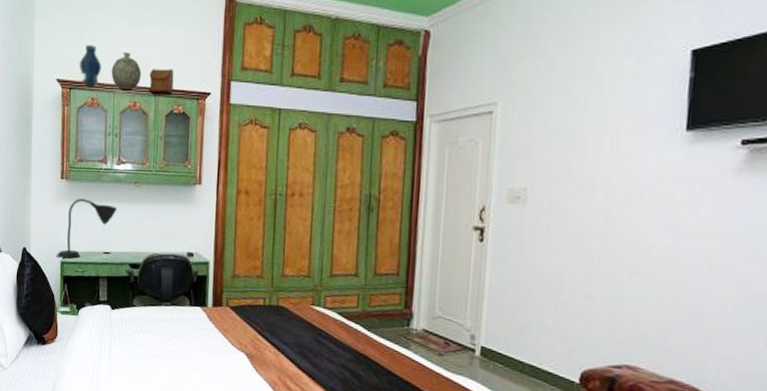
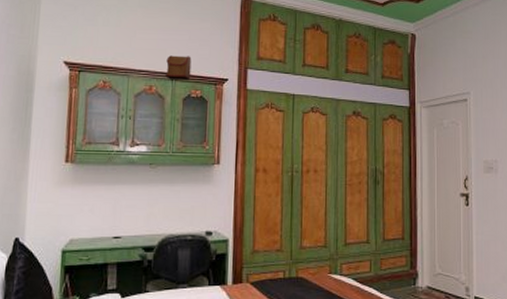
desk lamp: present [55,199,118,260] -> none [55,182,130,248]
vase: present [79,44,102,88] -> none [90,29,115,71]
decorative vase: present [111,51,141,92] -> none [125,38,158,76]

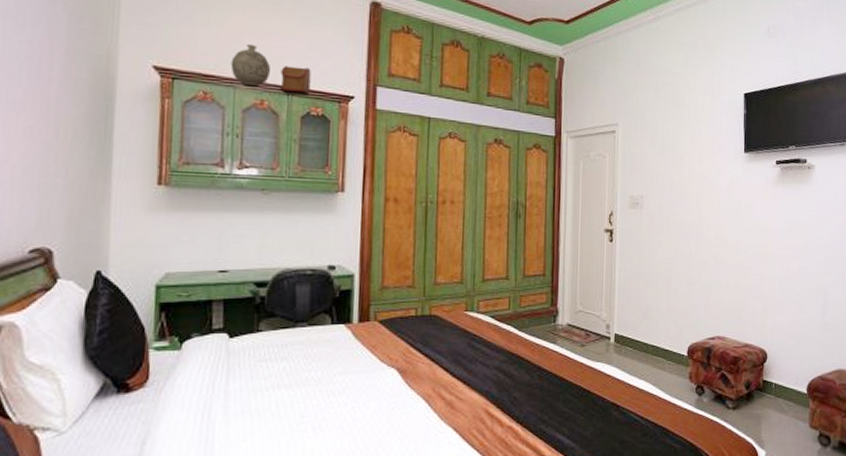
decorative vase: none [125,38,158,76] -> present [230,43,270,89]

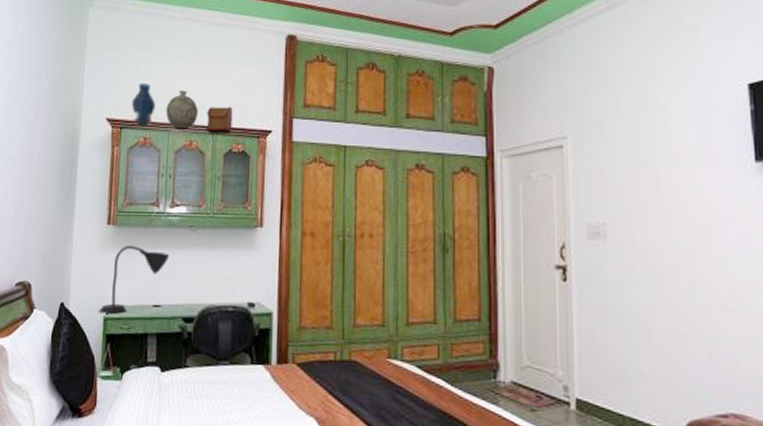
desk lamp: none [148,208,238,282] -> present [98,246,170,315]
vase: none [186,30,218,80] -> present [131,82,156,127]

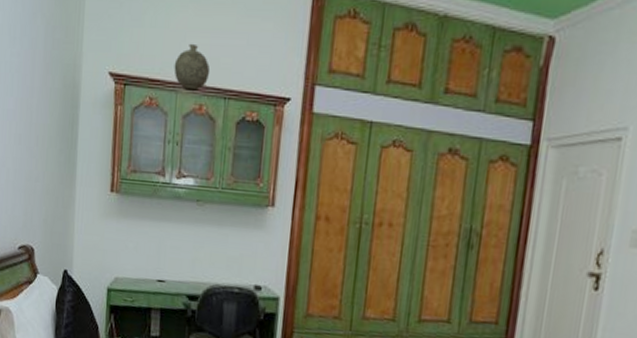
desk lamp: present [98,246,170,315] -> none [101,216,175,287]
vase: present [131,82,156,127] -> none [136,32,163,85]
decorative box: present [206,107,233,135] -> none [217,66,249,100]

